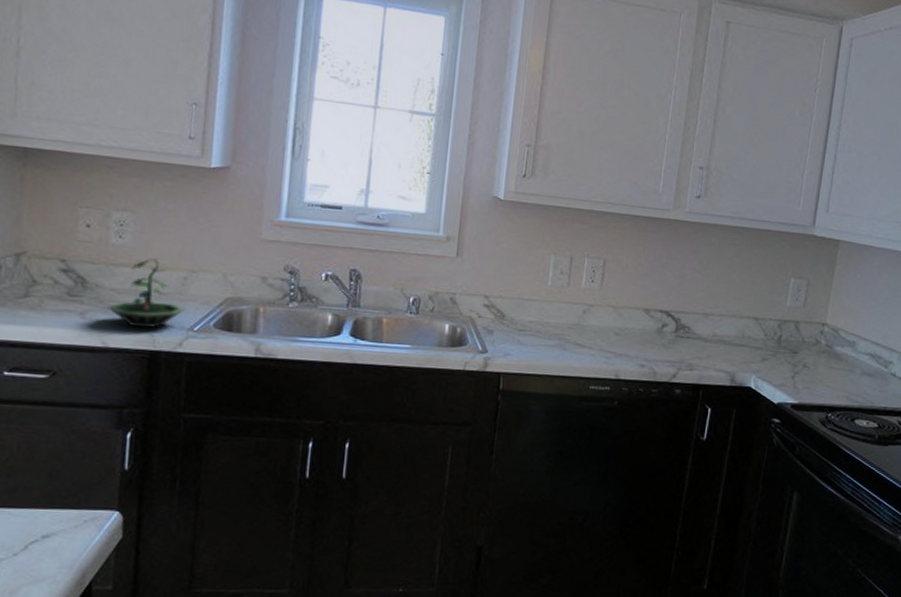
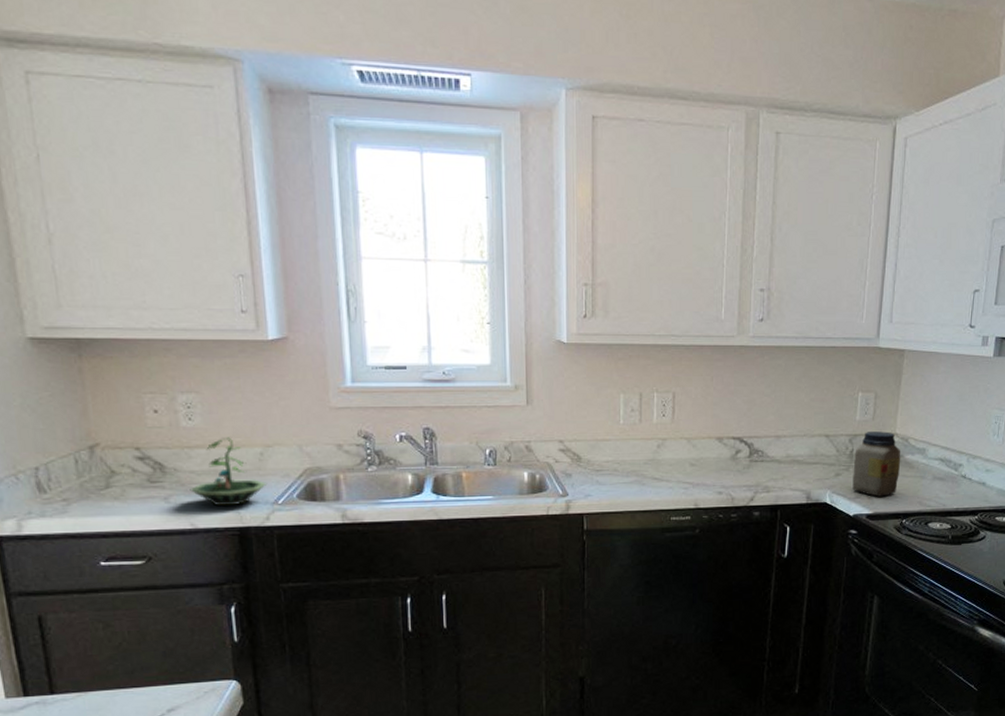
jar: none [778,319,831,387] -> present [852,431,901,497]

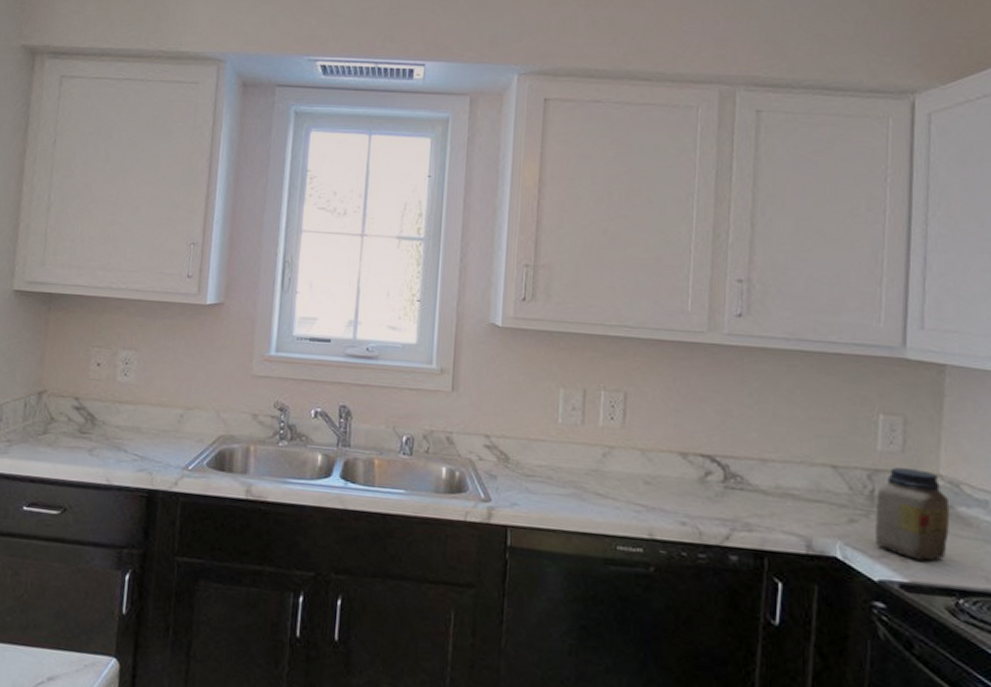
terrarium: present [189,437,268,507] -> none [112,395,182,466]

